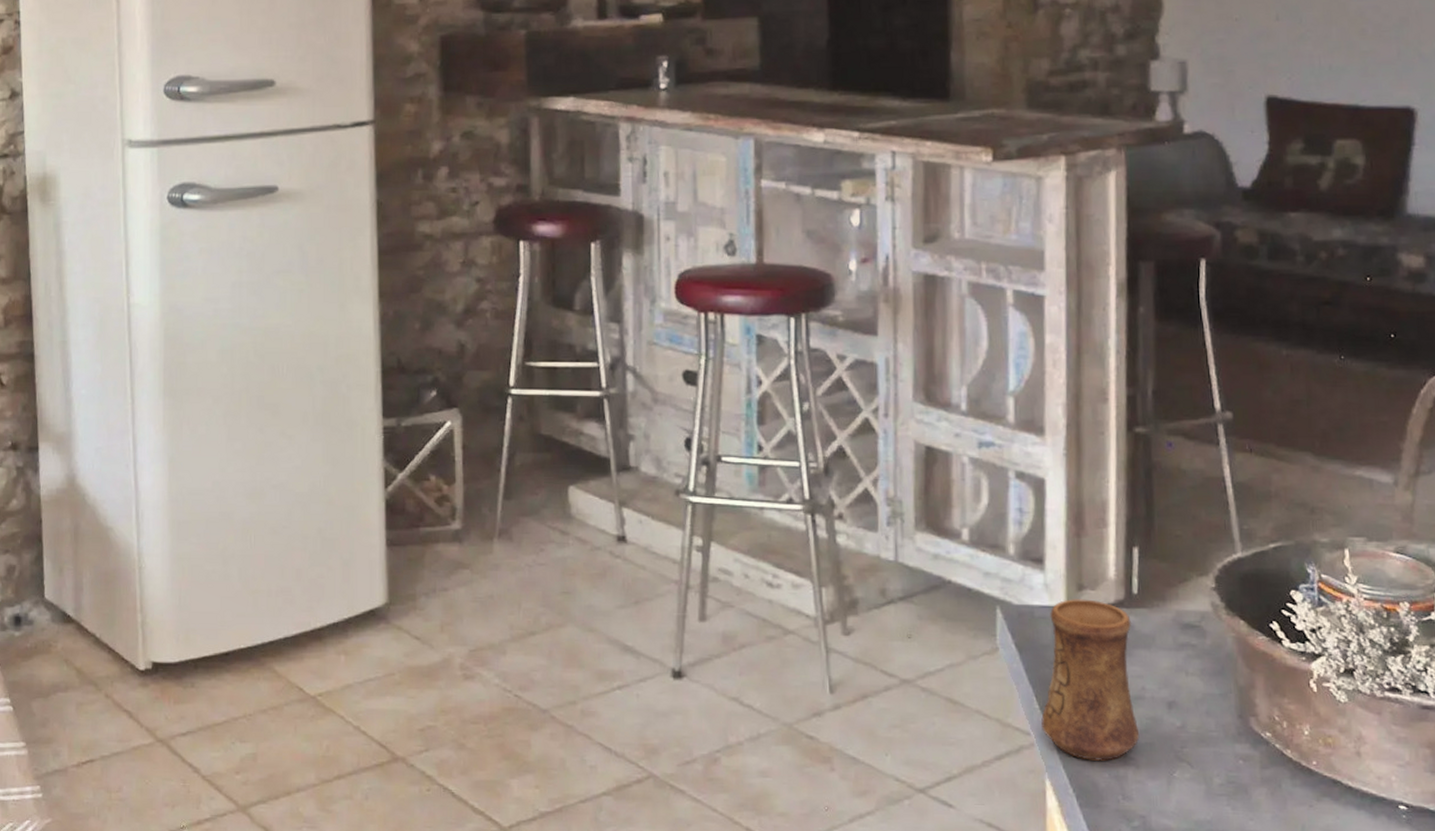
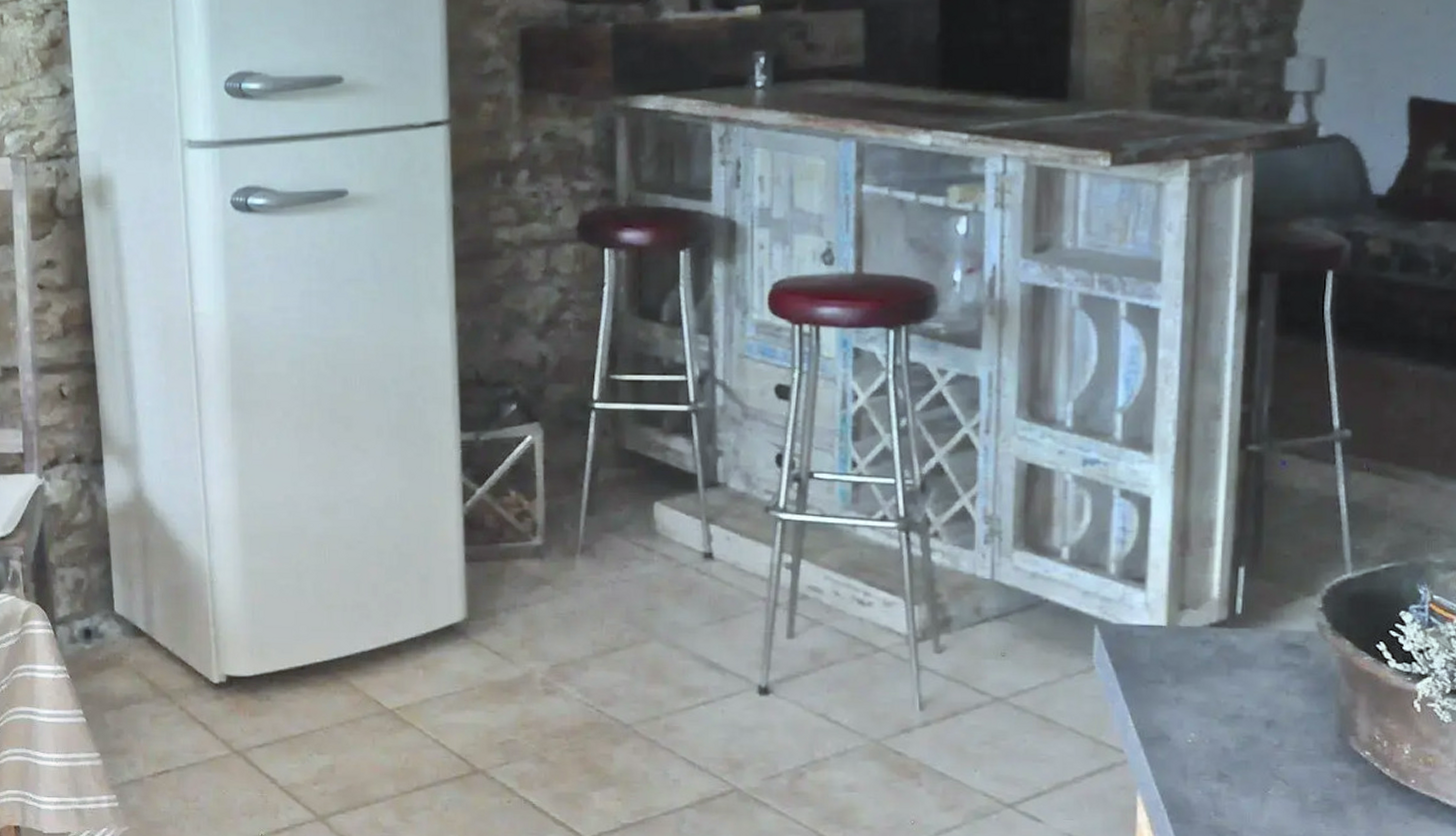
cup: present [1041,599,1140,761] -> none [1135,618,1236,778]

